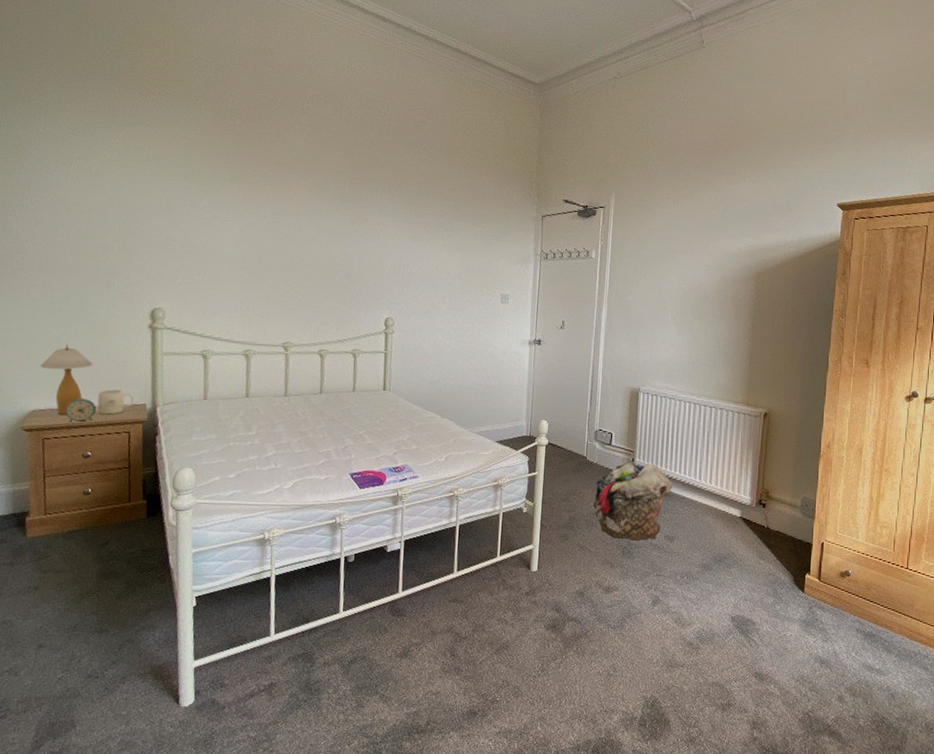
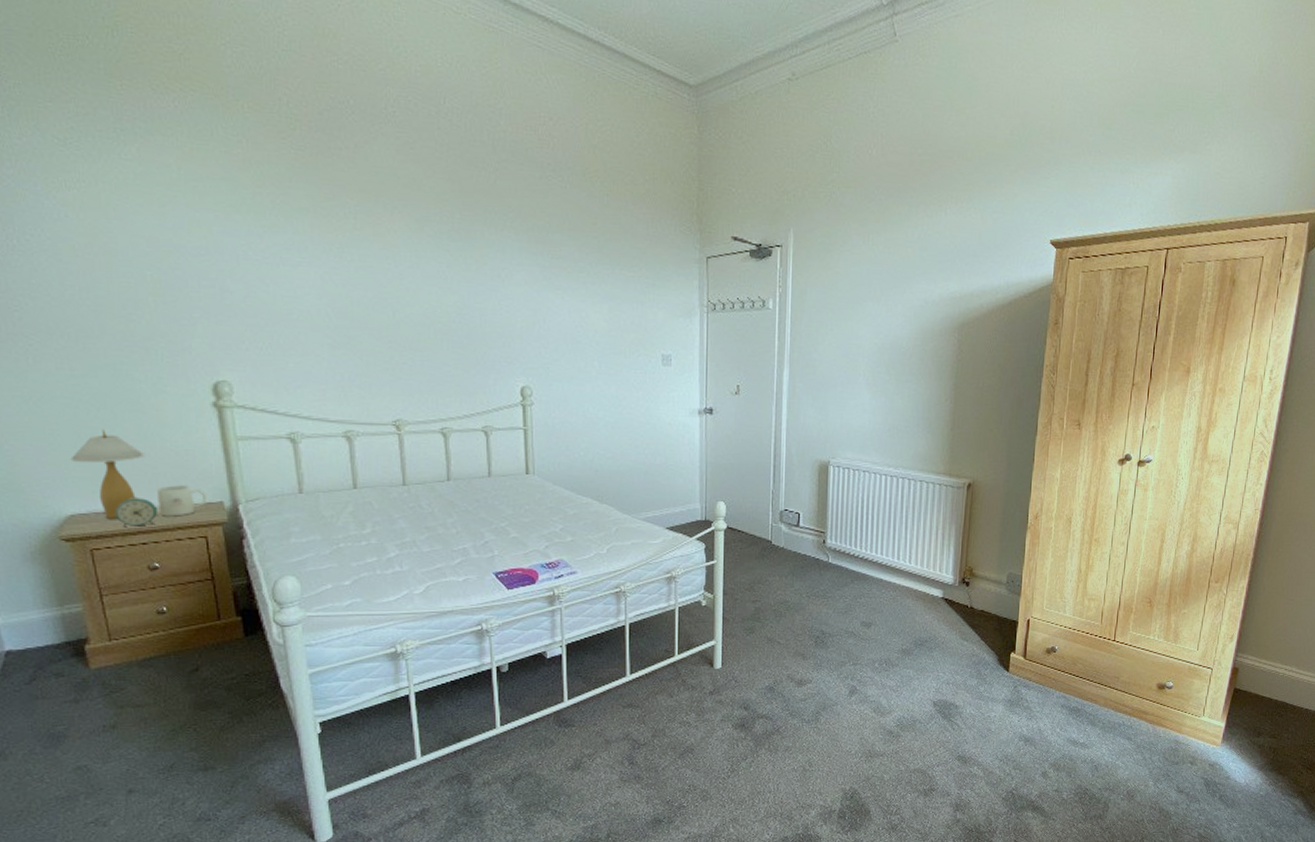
laundry basket: present [593,462,673,541] -> none [781,545,869,629]

